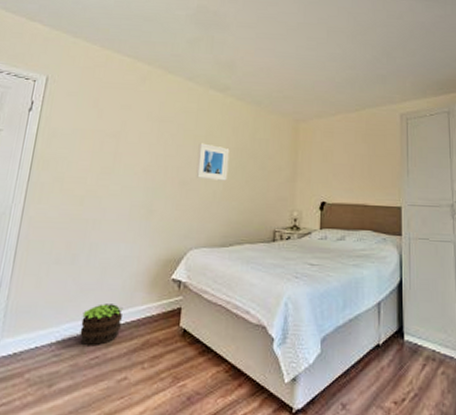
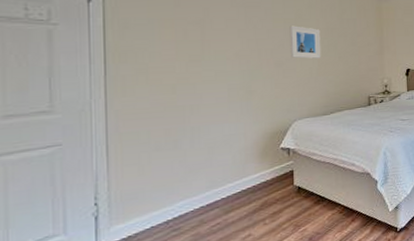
potted plant: present [79,304,123,345] -> none [196,177,237,216]

